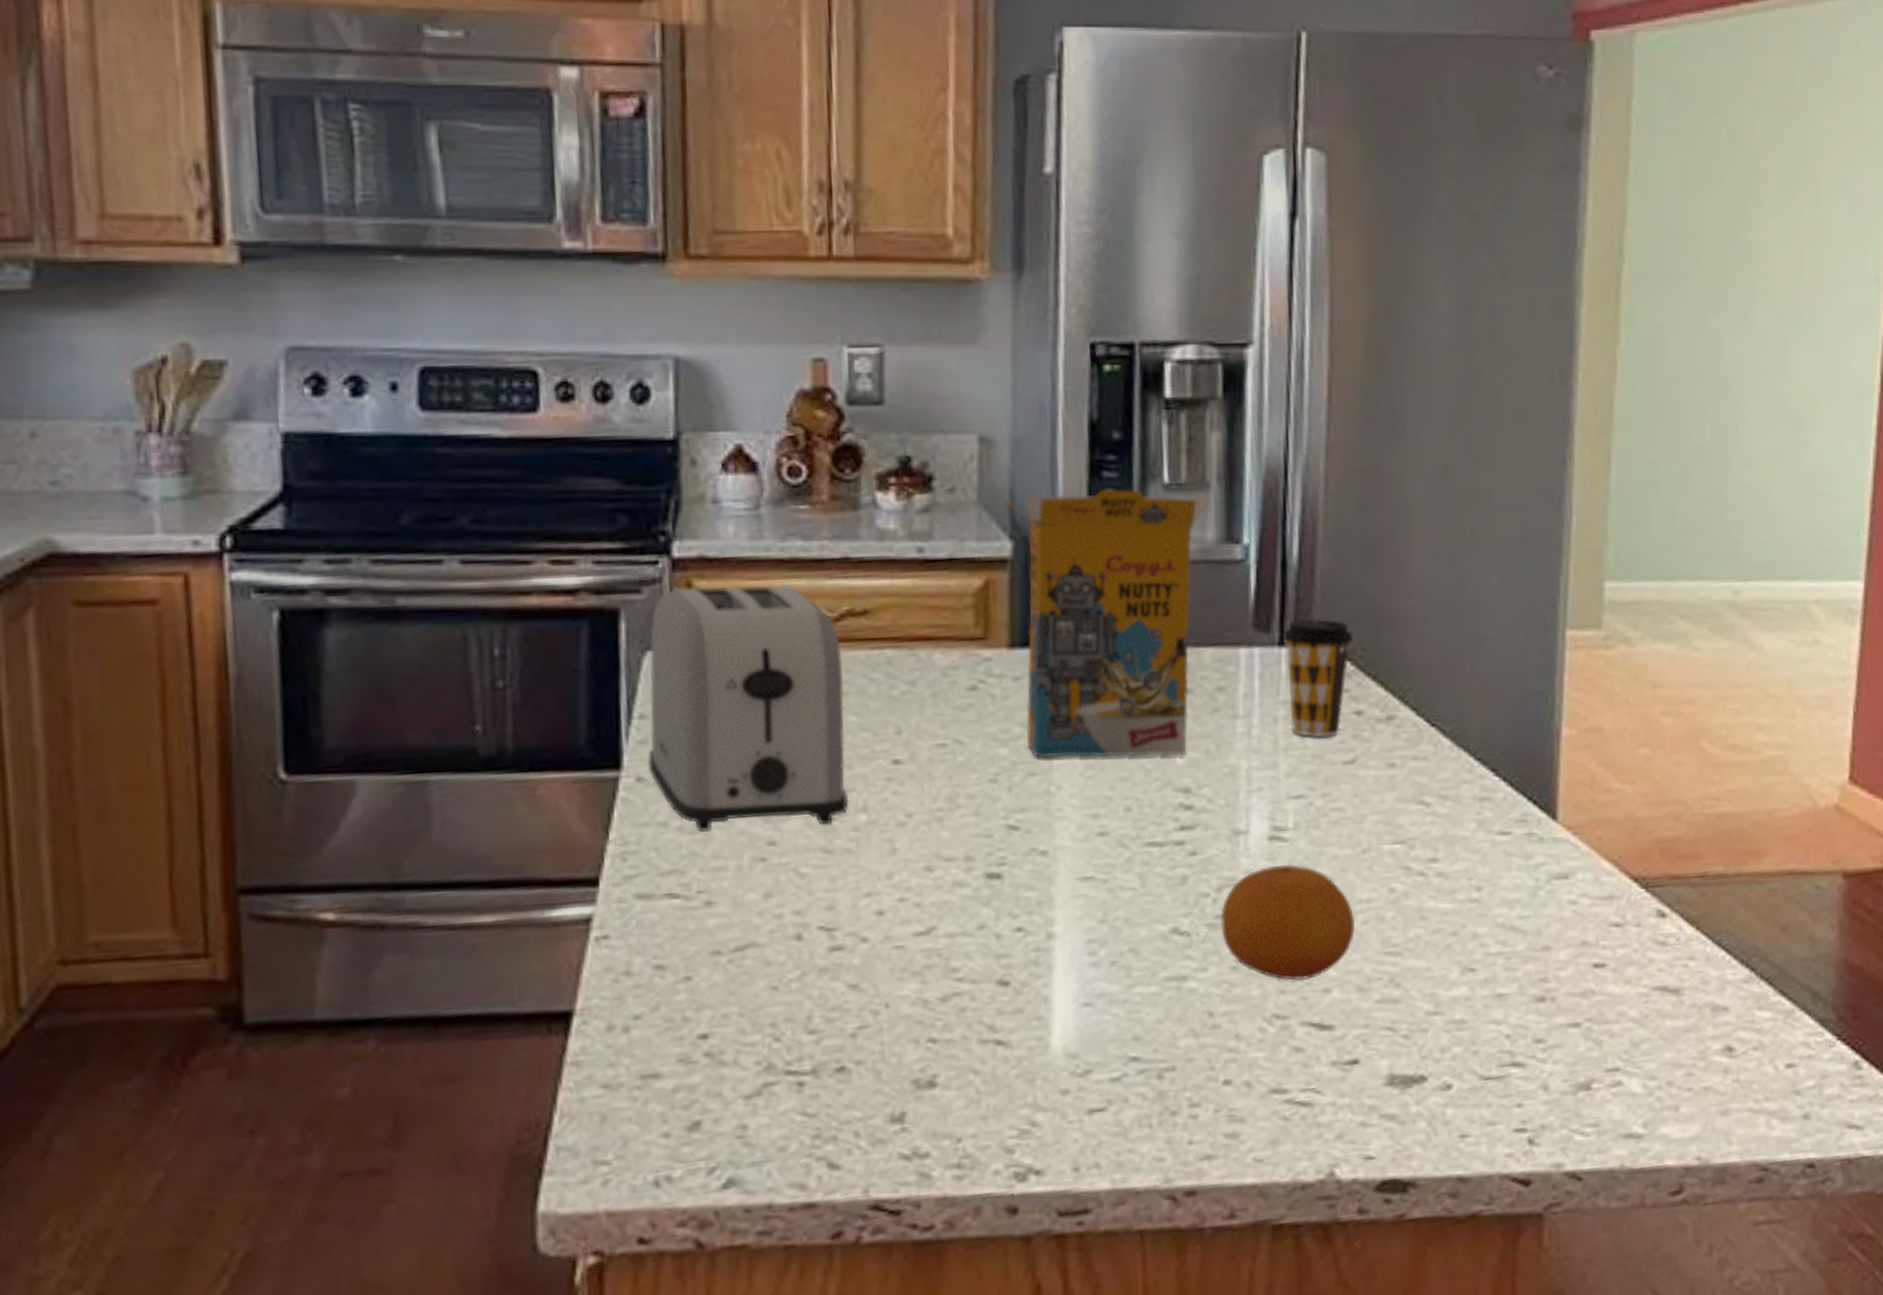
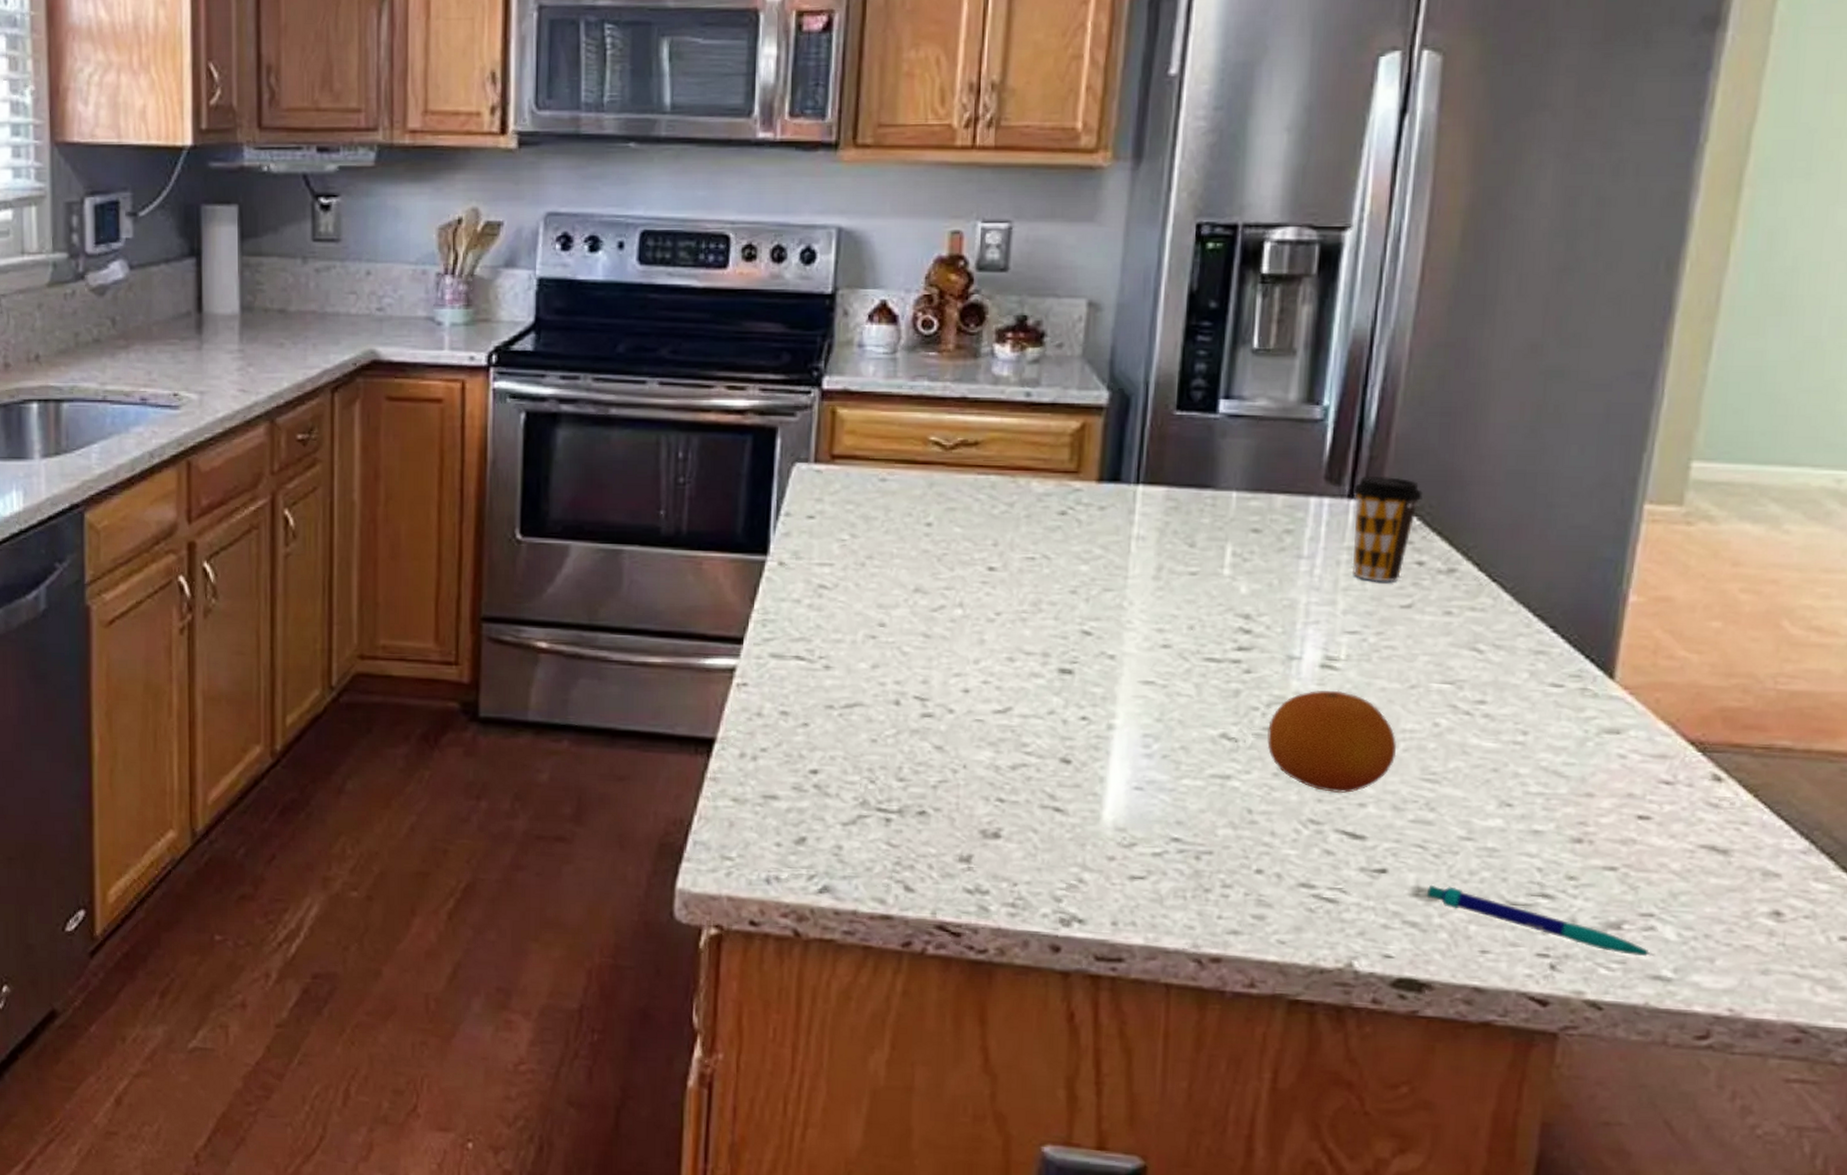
toaster: present [647,584,849,833] -> none [788,413,953,615]
cereal box: present [1005,489,1210,758] -> none [1106,351,1296,587]
pen: none [1401,1069,1625,1116] -> present [1426,884,1655,957]

